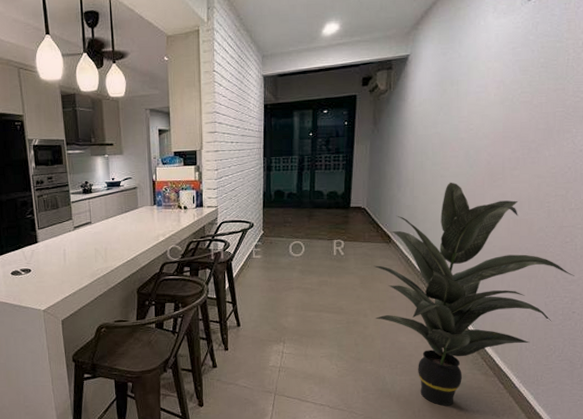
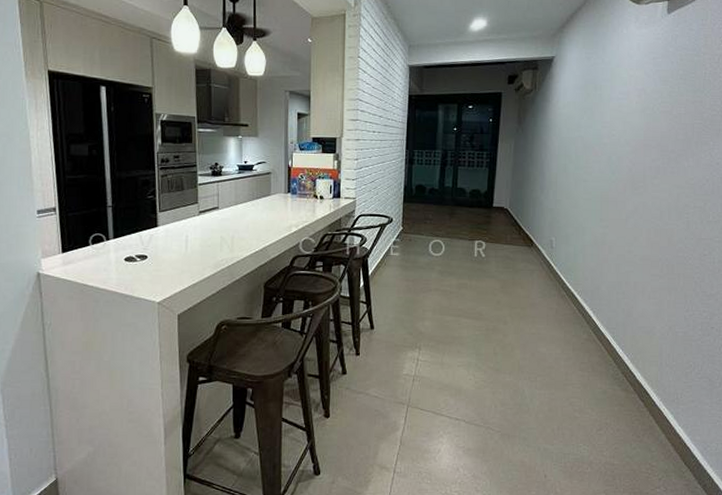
indoor plant: present [373,182,574,406] -> none [514,187,713,424]

